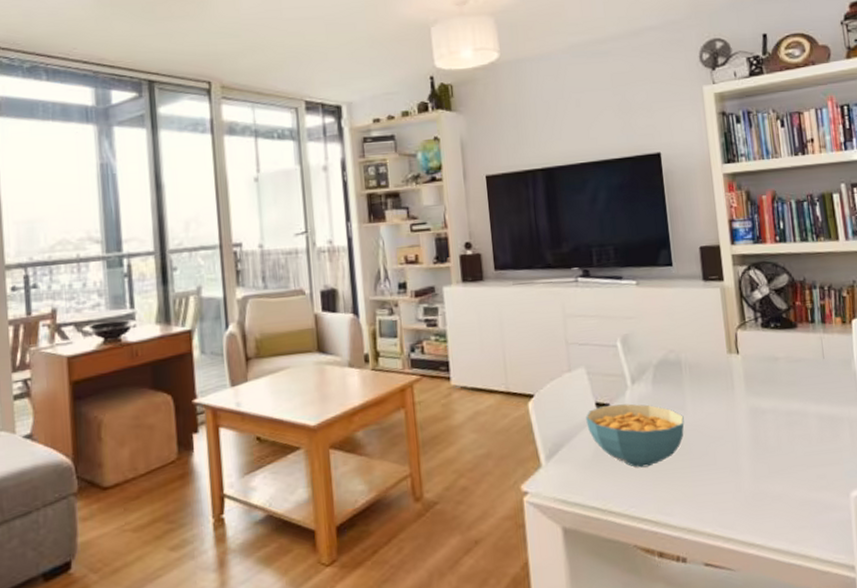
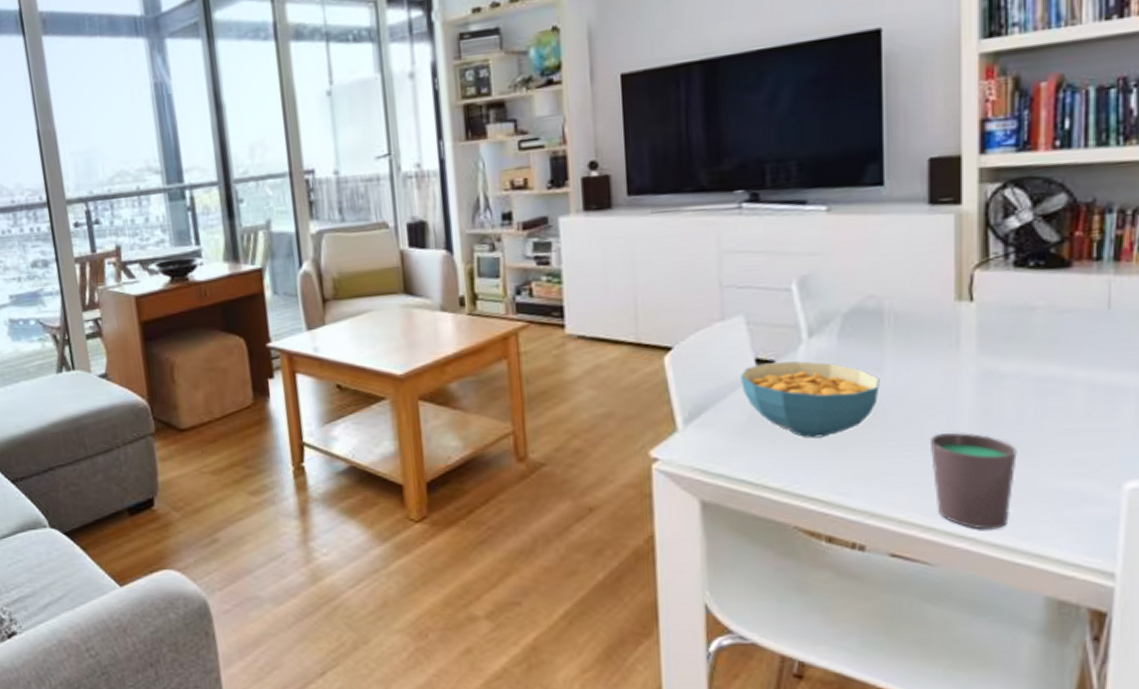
cup: none [723,458,782,537] -> present [931,433,1017,530]

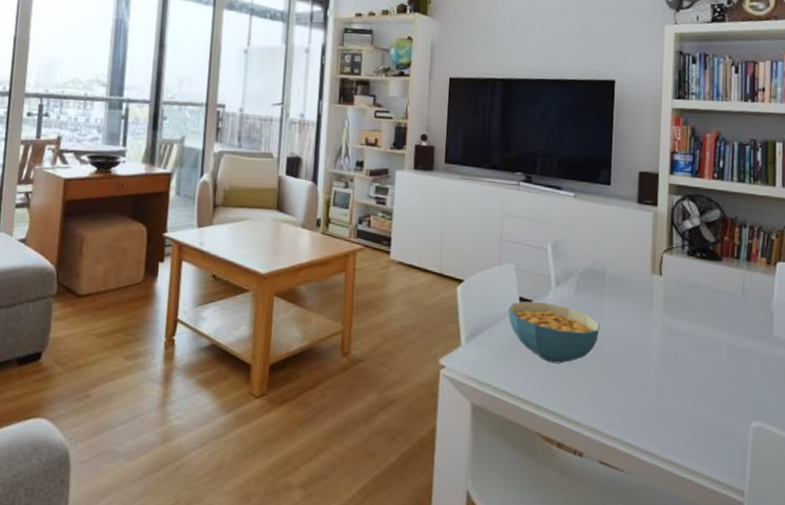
cup: present [931,433,1017,530] -> none [630,371,685,449]

